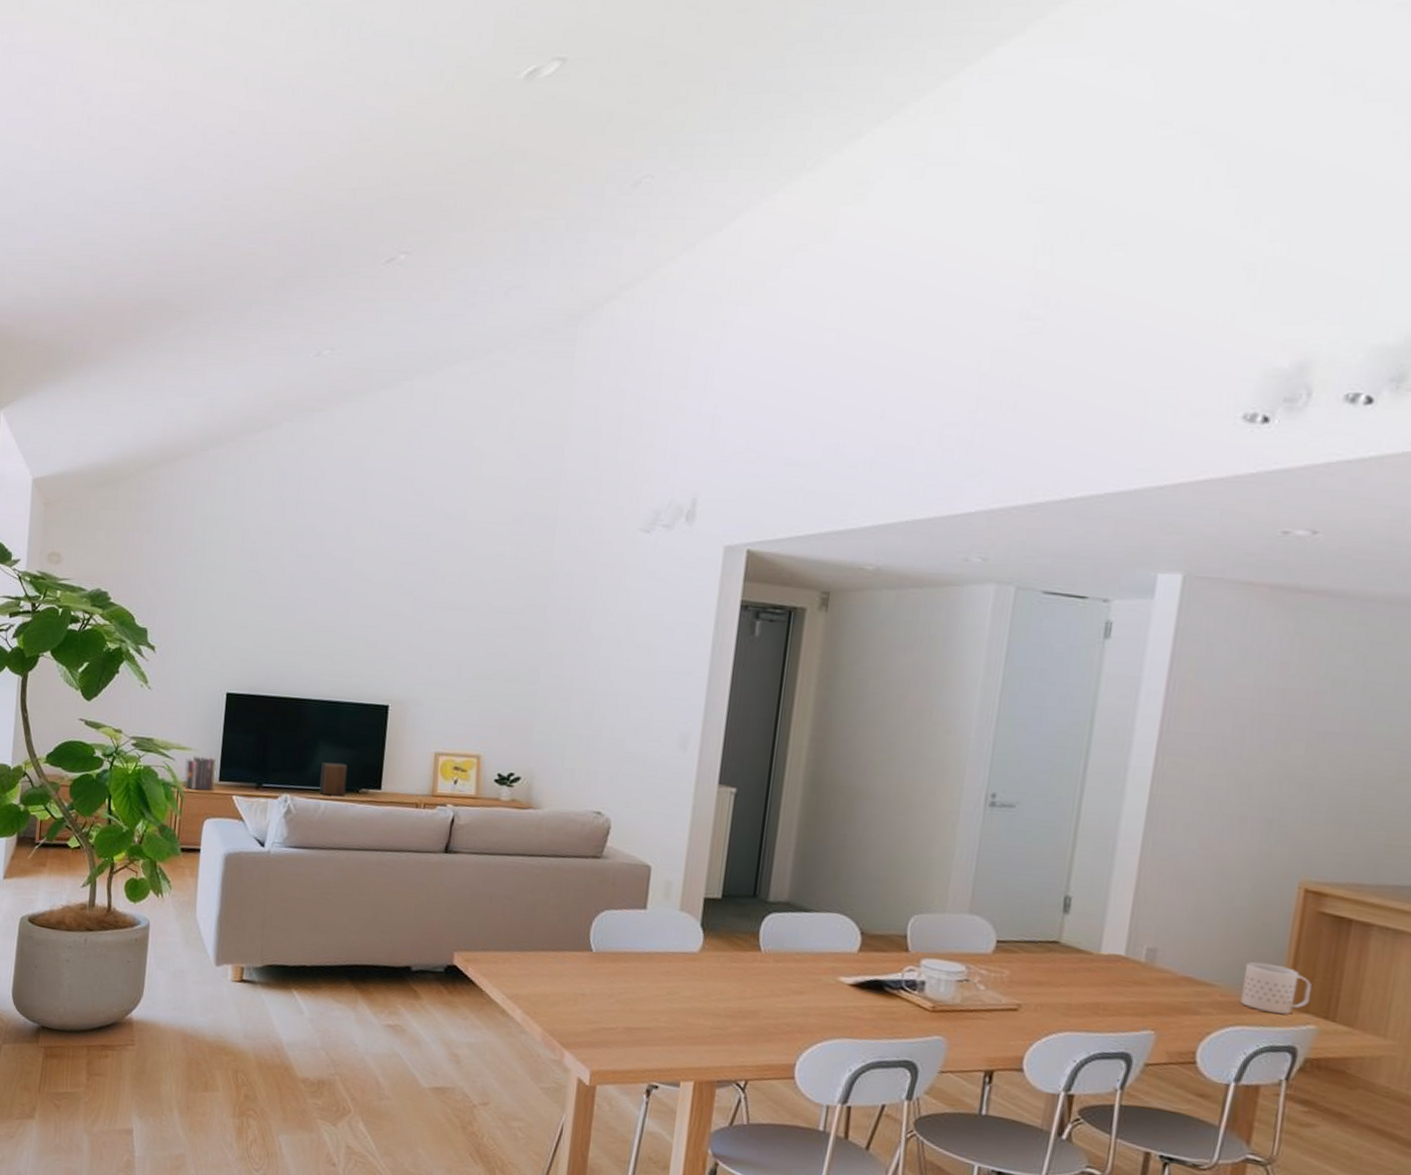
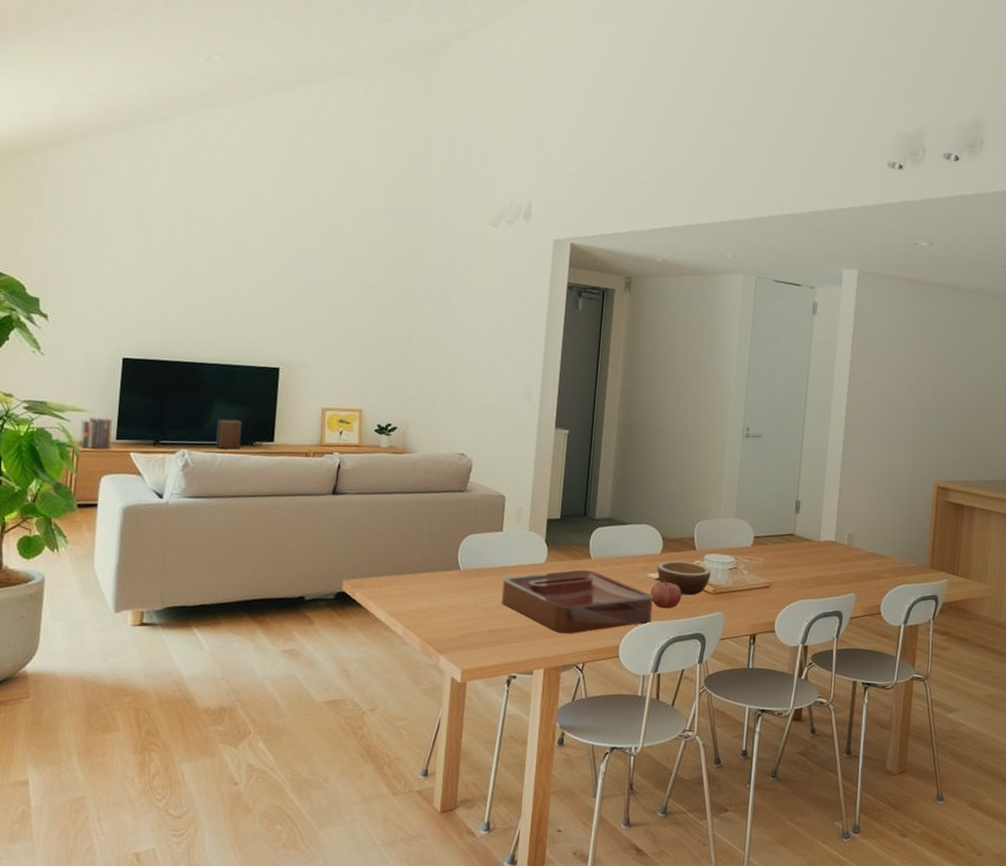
decorative tray: none [641,964,845,1043] -> present [501,570,654,634]
fruit: none [841,987,886,1025] -> present [650,580,682,609]
bowl: none [851,962,930,1011] -> present [657,560,711,596]
mug: present [1239,961,1313,1015] -> none [904,538,945,574]

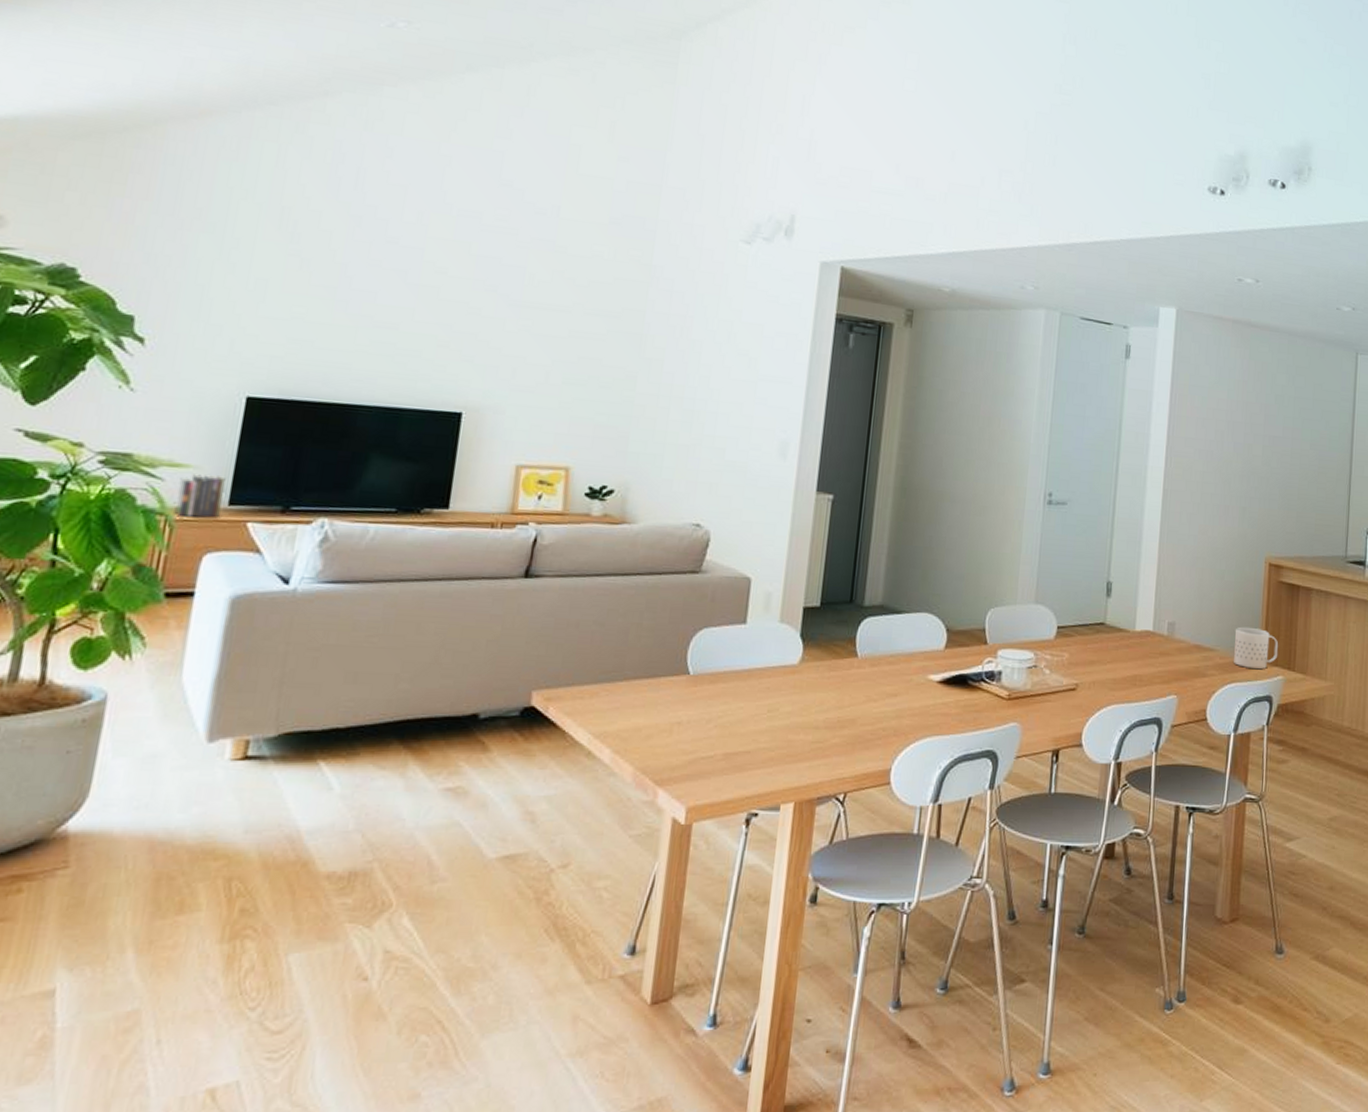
speaker: present [215,419,242,450] -> none [368,478,407,519]
decorative tray: present [501,570,654,634] -> none [741,672,935,756]
fruit: present [650,580,682,609] -> none [930,683,970,720]
bowl: present [657,560,711,596] -> none [939,658,1005,702]
mug: none [904,538,945,574] -> present [1233,626,1279,670]

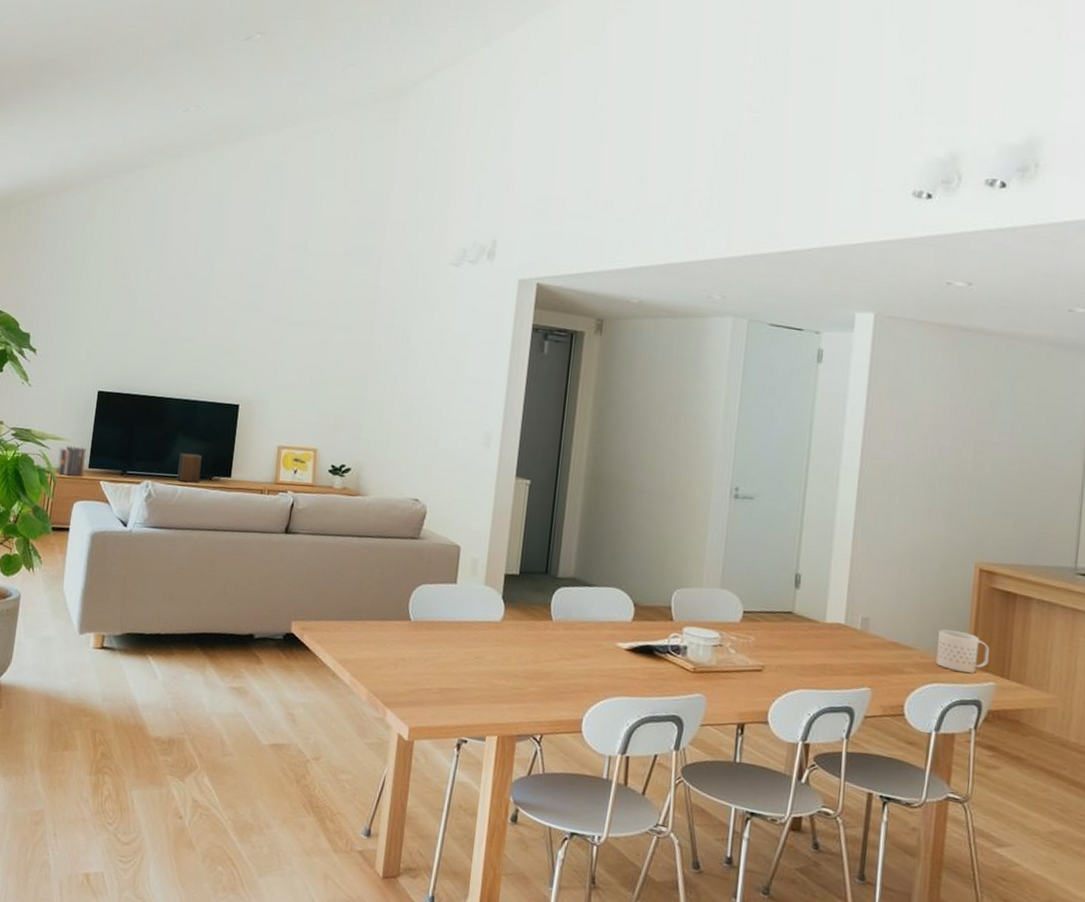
speaker: none [368,478,407,519] -> present [177,453,202,483]

